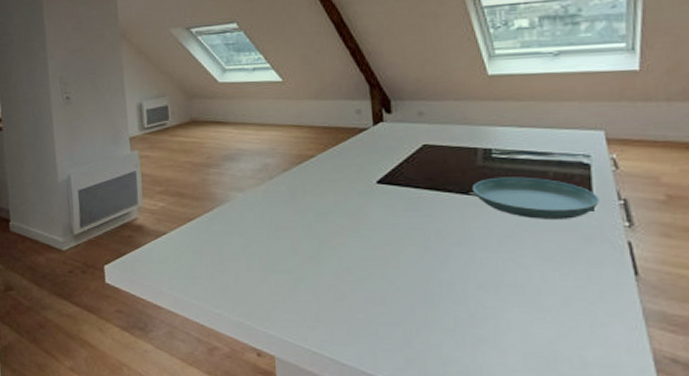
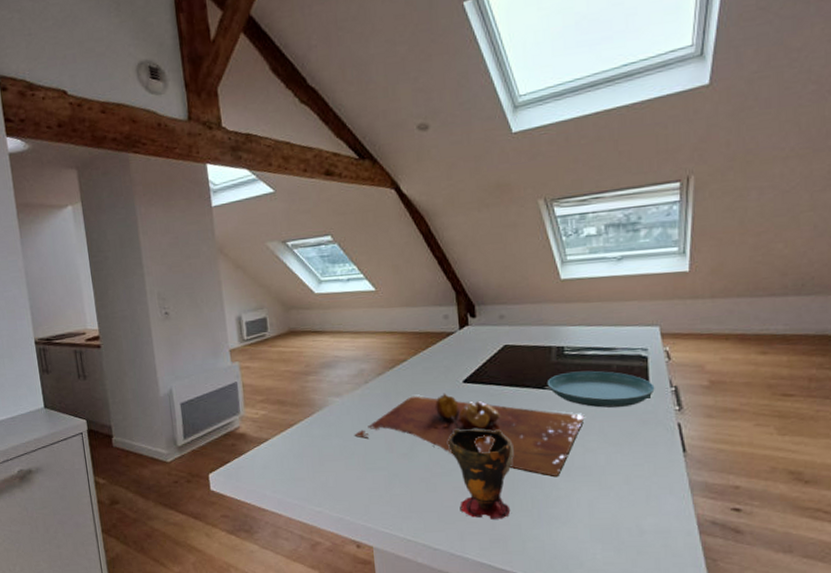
cutting board: none [258,193,516,293] -> present [355,393,585,476]
cup: none [359,233,434,337] -> present [448,429,514,520]

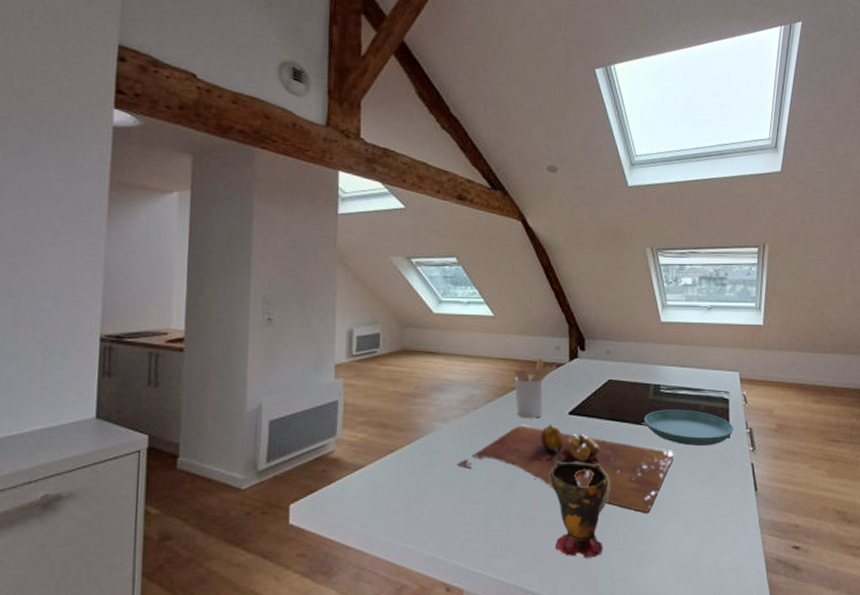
utensil holder: none [402,329,446,389] -> present [514,359,556,419]

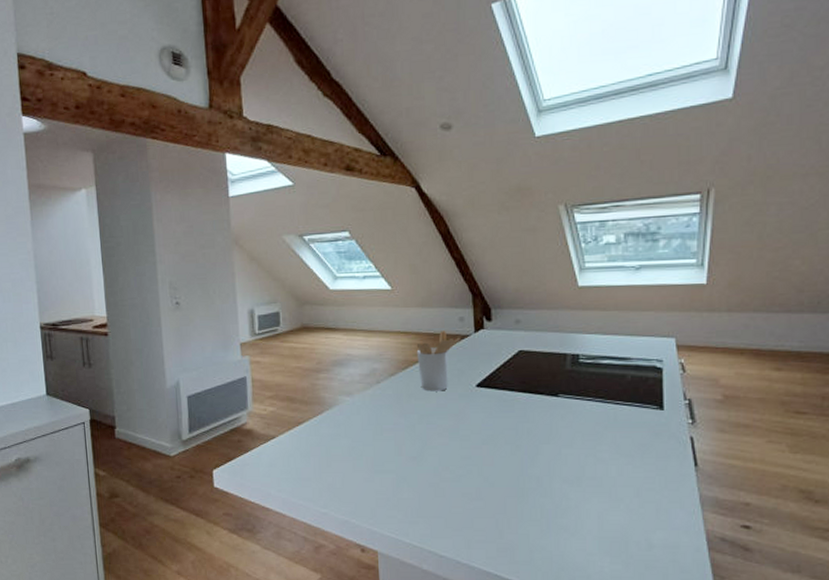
cutting board: present [458,424,675,513] -> none [364,396,597,486]
cup: present [549,461,610,558] -> none [458,433,525,528]
saucer: present [644,409,734,446] -> none [560,380,669,418]

